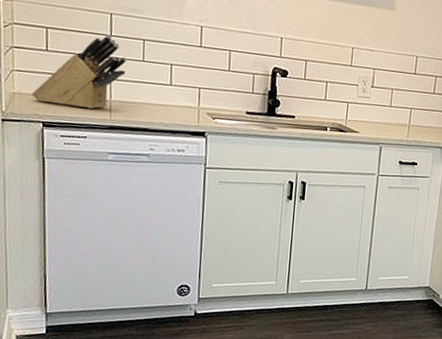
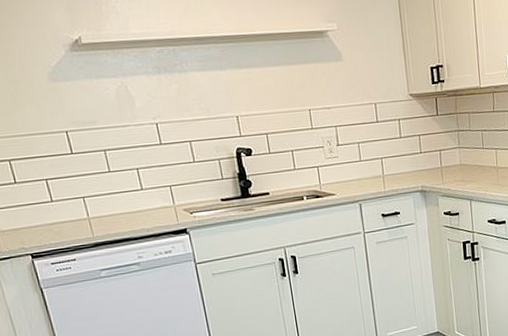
knife block: present [31,34,127,110] -> none [13,153,96,235]

